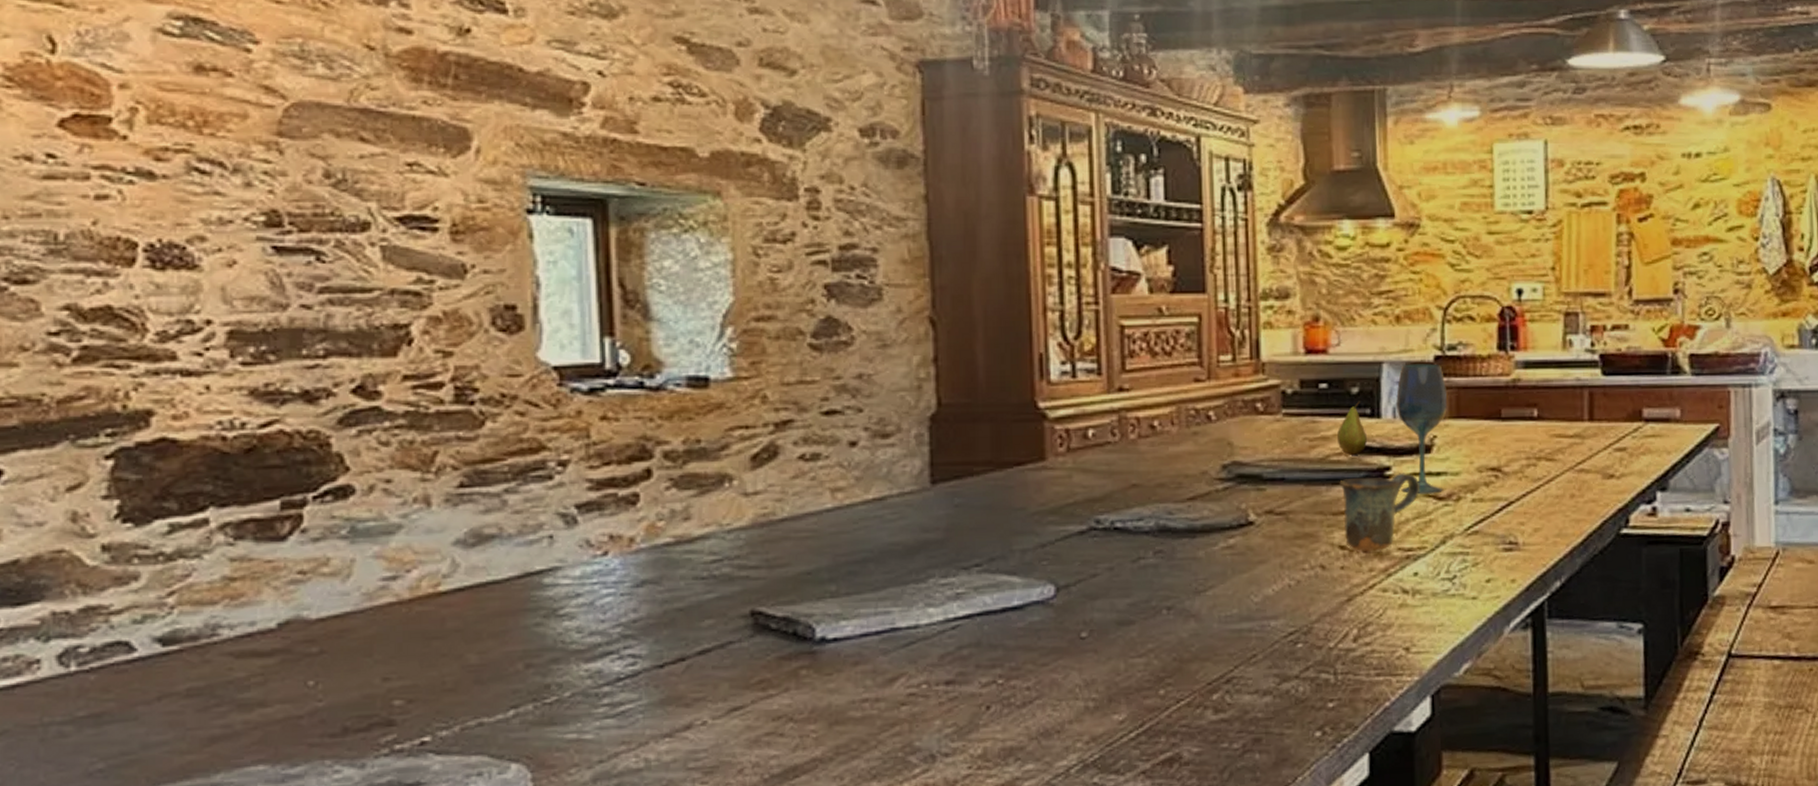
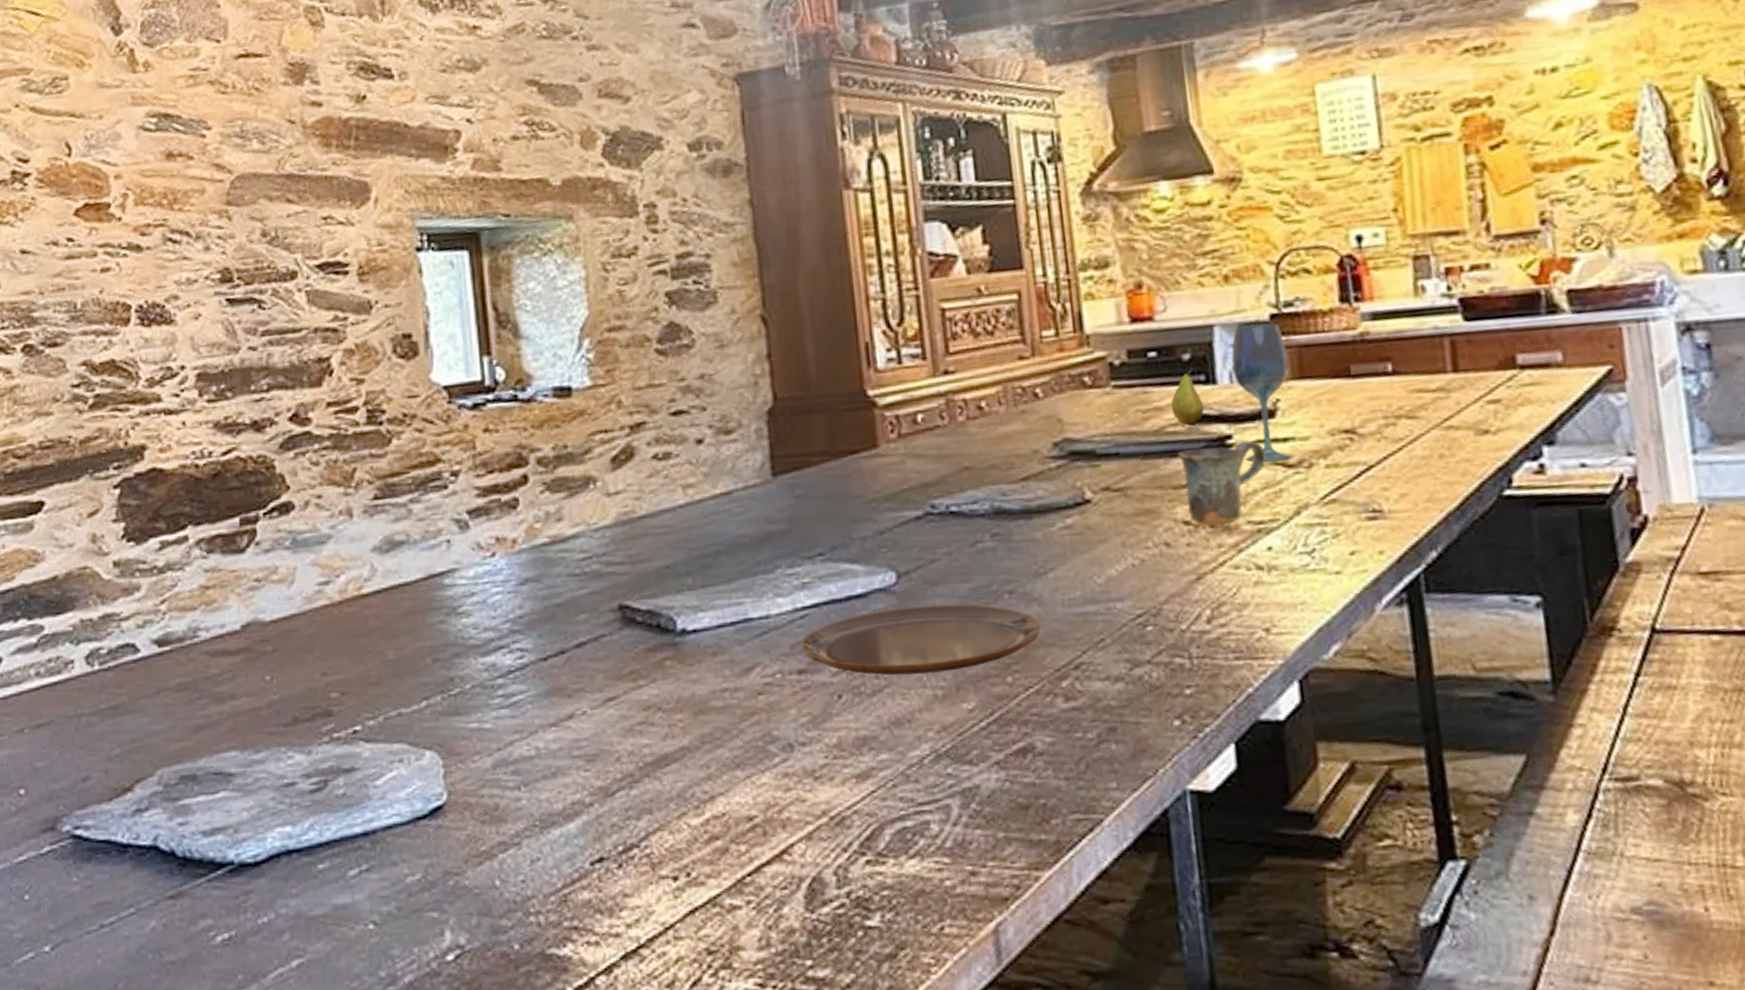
plate: none [951,618,1197,687] -> present [801,604,1042,676]

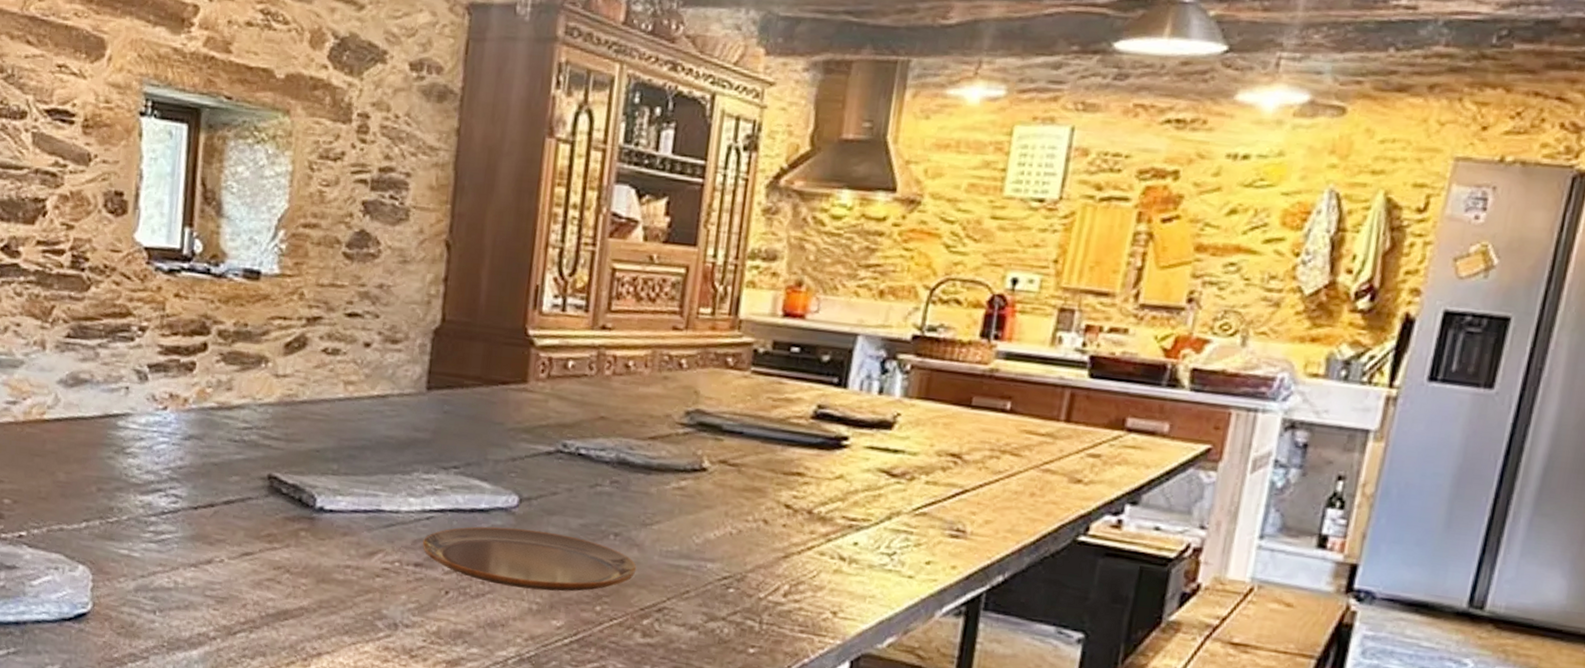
fruit: present [1170,367,1204,425] -> none [800,369,830,421]
mug: present [1178,440,1266,526] -> none [791,442,875,516]
wineglass: present [1231,323,1293,463] -> none [855,339,920,471]

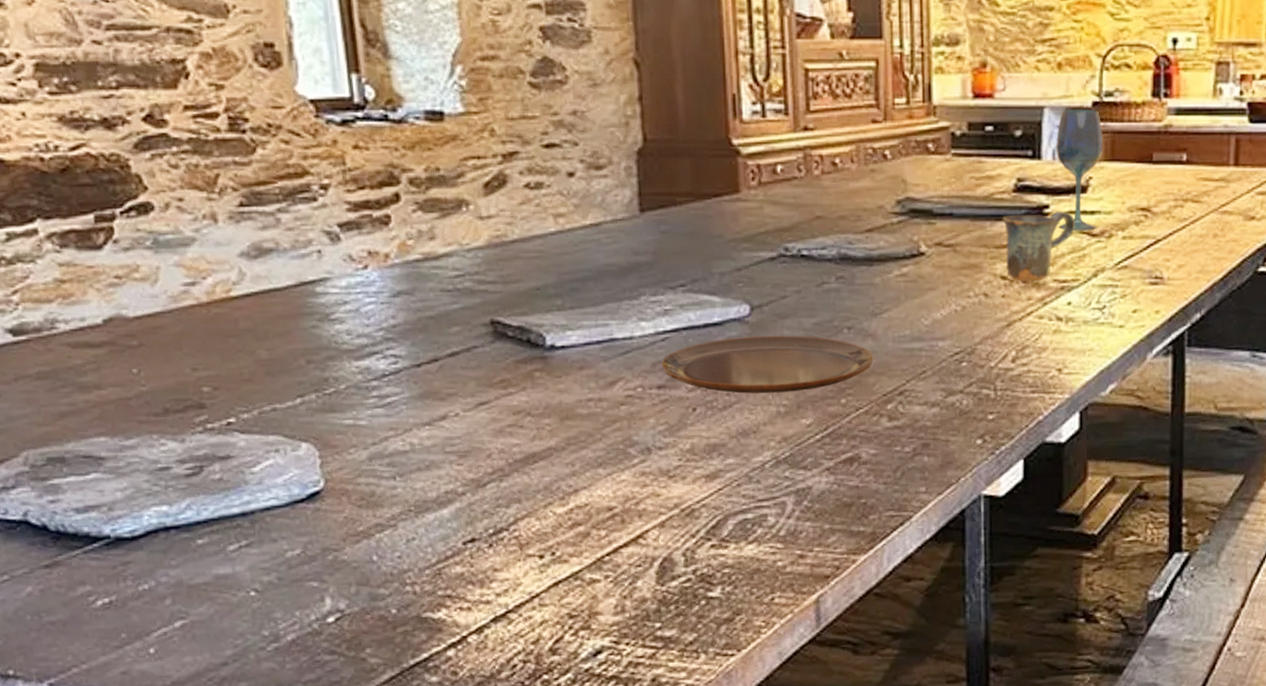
mug: none [791,442,875,516] -> present [1002,211,1075,282]
wineglass: none [855,339,920,471] -> present [1056,109,1103,231]

